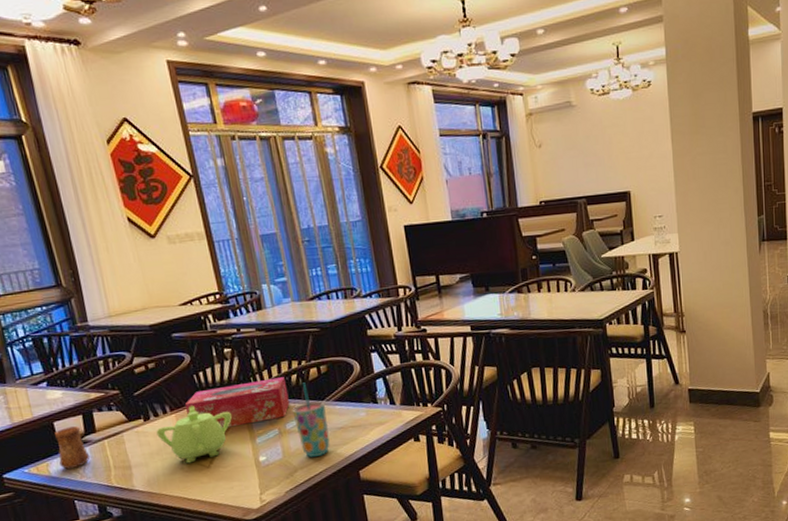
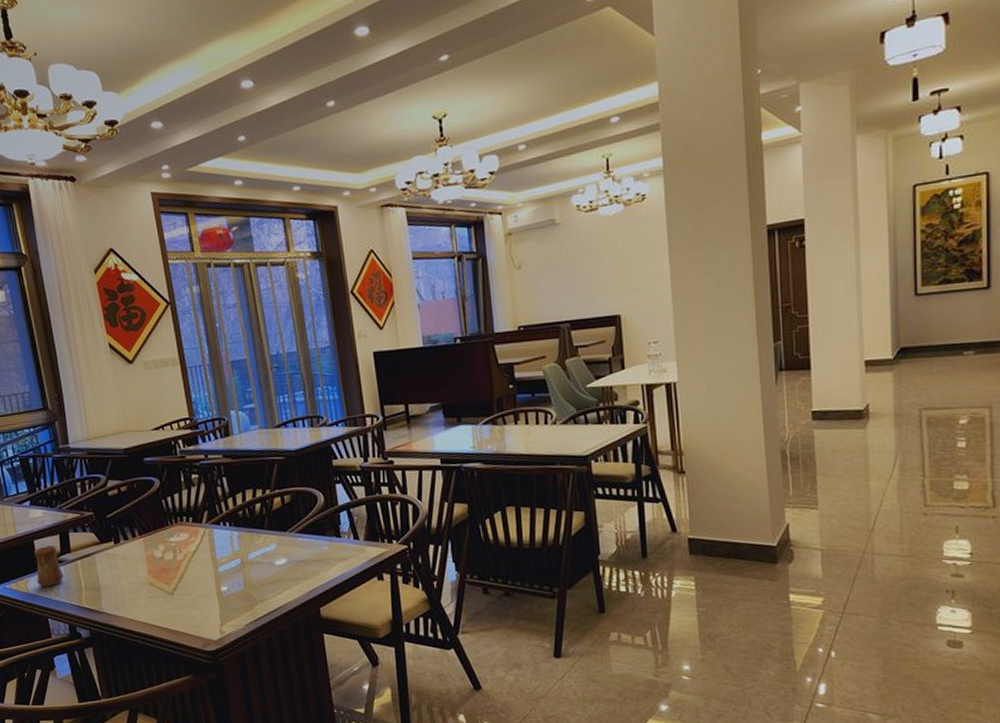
teapot: present [156,406,232,464] -> none [125,531,196,589]
tissue box: present [184,377,290,428] -> none [152,505,253,555]
cup: present [292,382,330,458] -> none [255,512,291,591]

